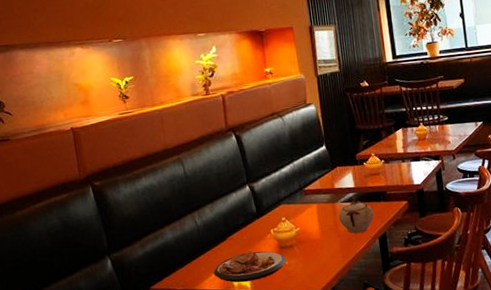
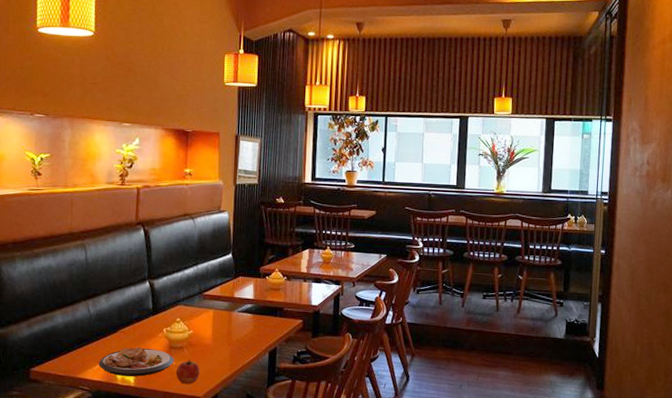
apple: none [289,256,314,283] -> present [175,359,200,385]
sugar bowl: present [338,196,374,234] -> none [233,307,268,344]

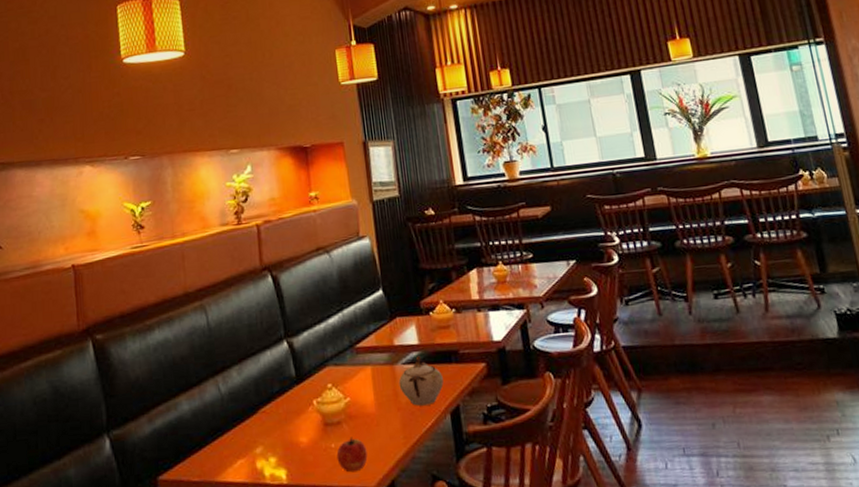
plate: present [98,347,174,377] -> none [239,429,333,472]
sugar bowl: none [233,307,268,344] -> present [398,355,444,406]

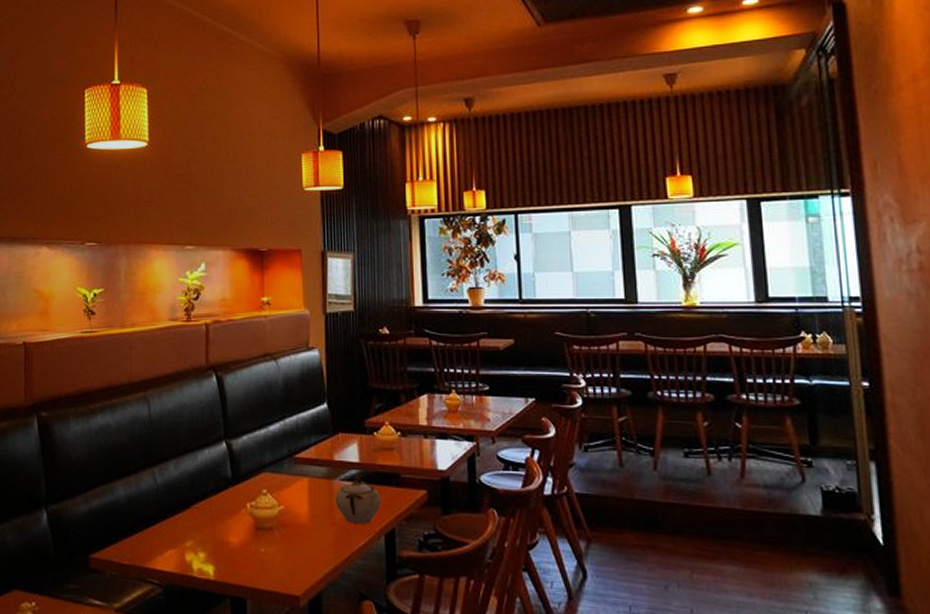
apple: present [336,436,368,473] -> none [265,544,296,579]

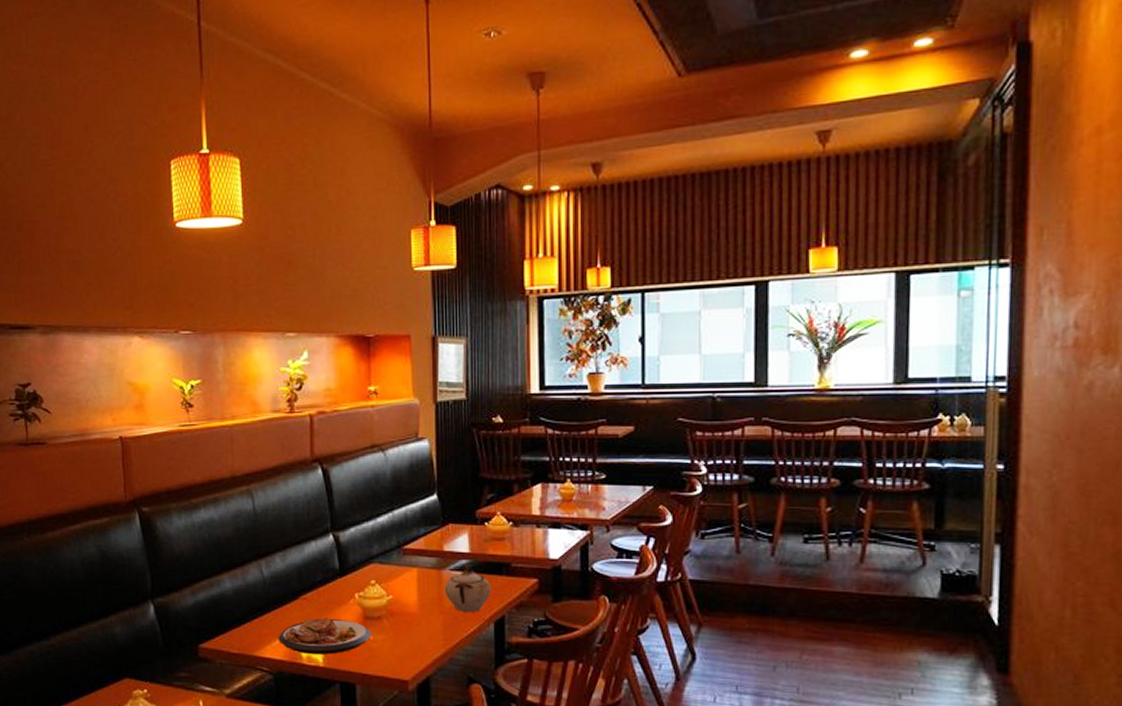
plate: none [169,528,262,567] -> present [278,618,371,655]

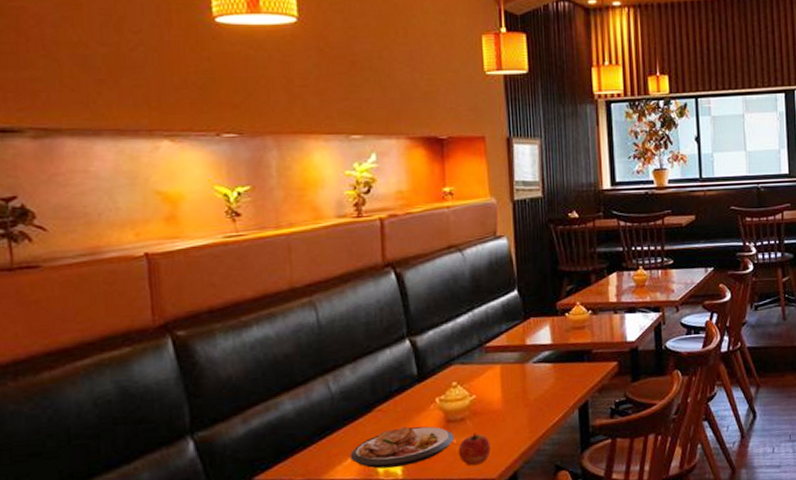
apple: none [374,632,405,665] -> present [458,432,491,466]
sugar bowl: present [444,564,491,612] -> none [528,355,574,402]

